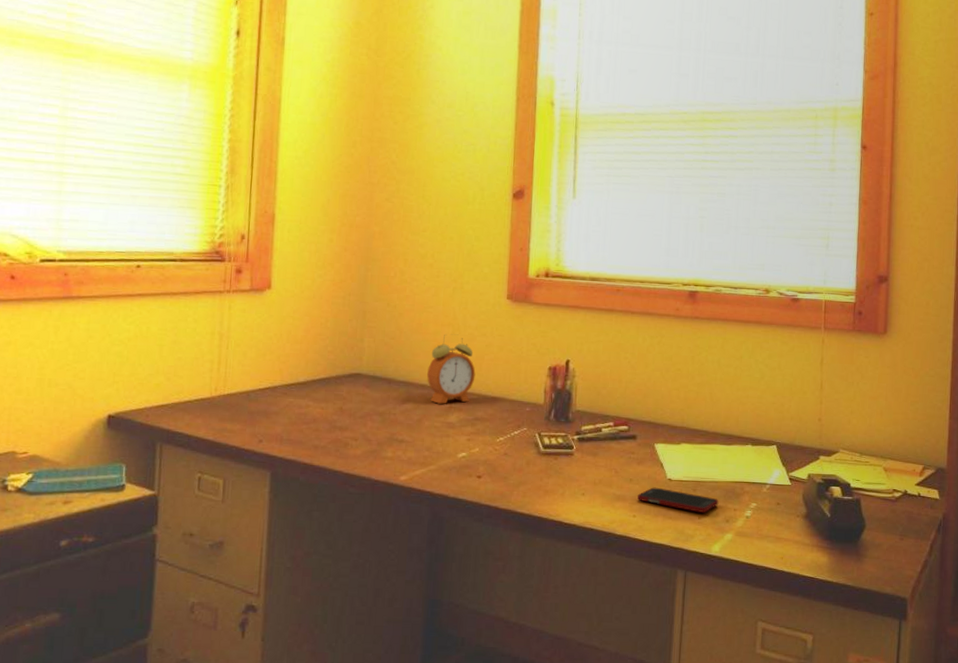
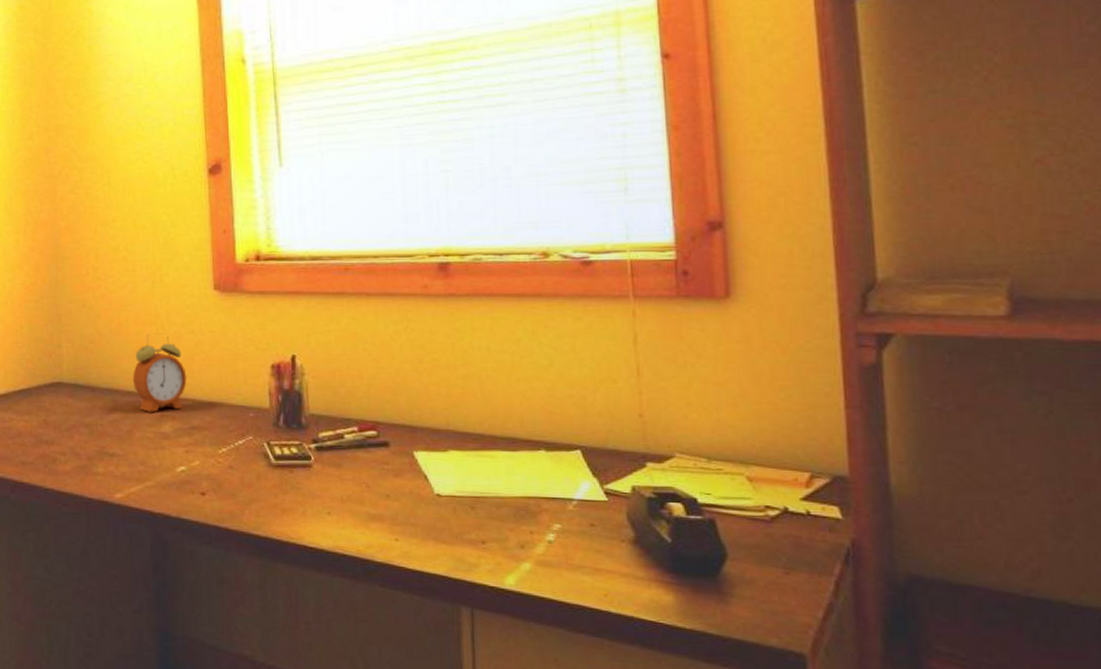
cell phone: present [637,487,719,513] -> none [398,504,508,536]

